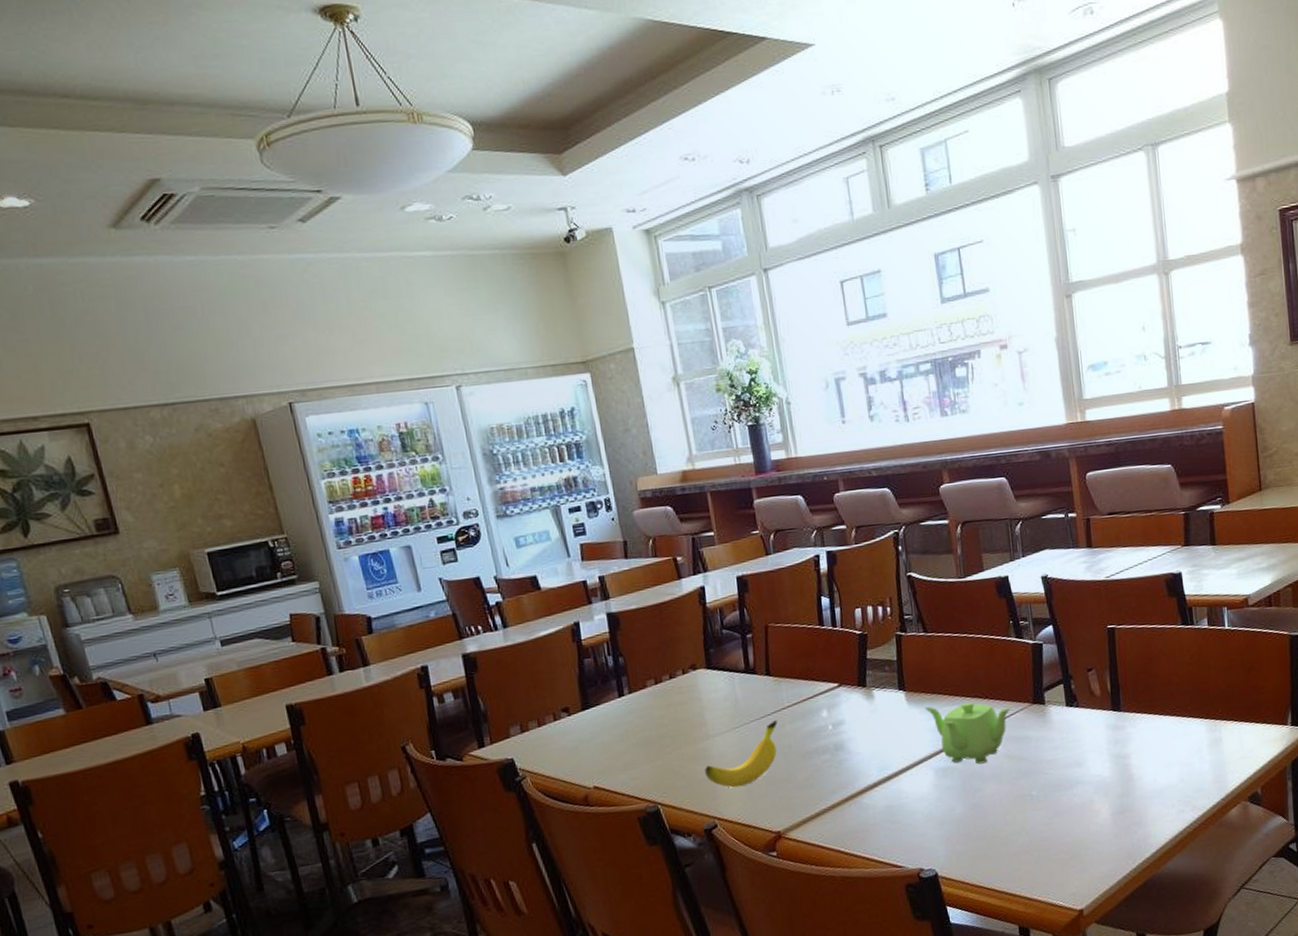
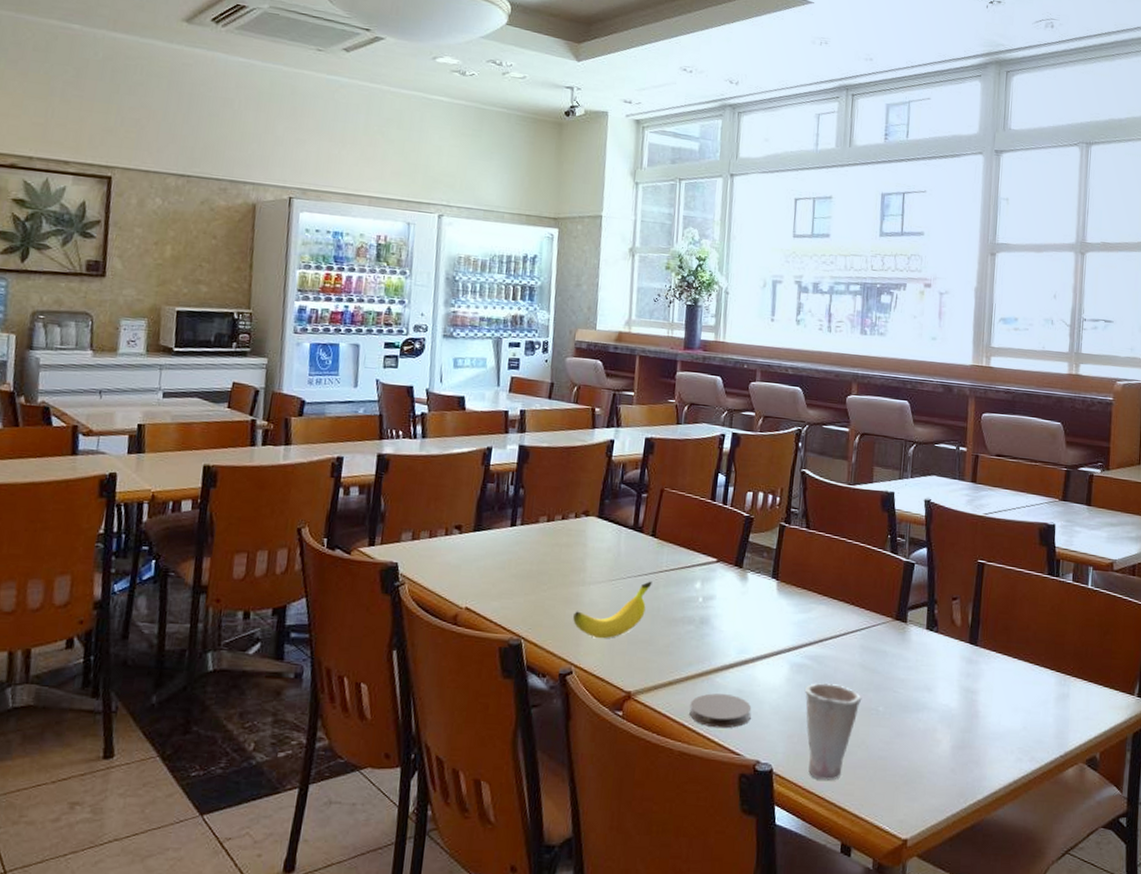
coaster: none [842,812,906,848] -> present [689,693,752,729]
teapot: present [925,701,1012,765] -> none [793,601,875,668]
cup: none [955,779,1014,873] -> present [805,683,862,780]

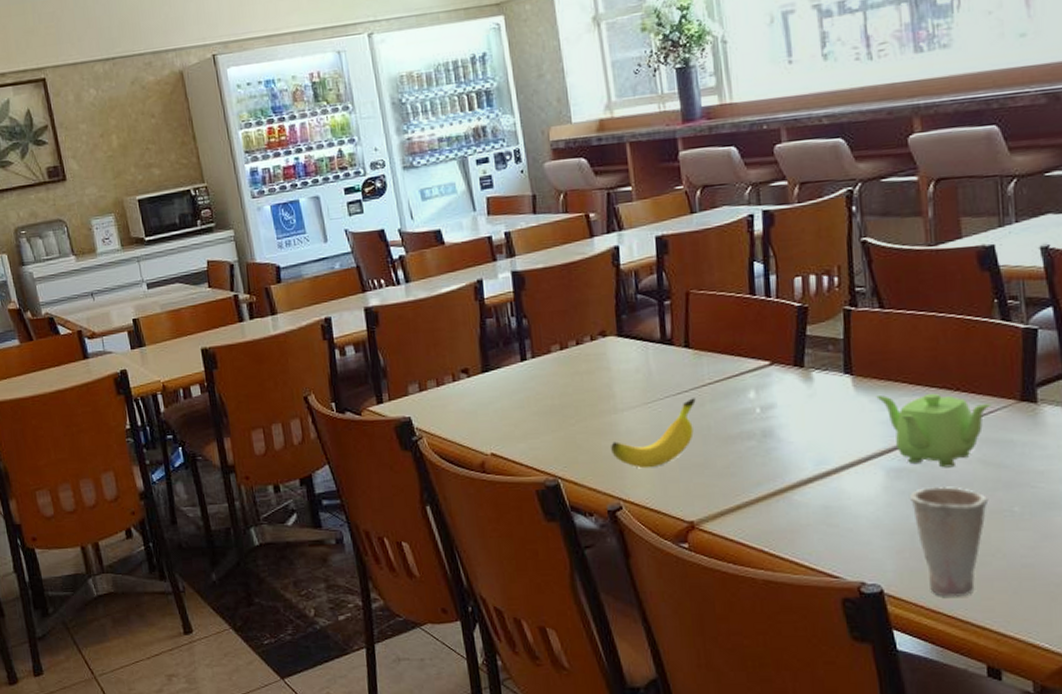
coaster: present [689,693,752,729] -> none [767,512,845,551]
teapot: none [793,601,875,668] -> present [876,393,992,468]

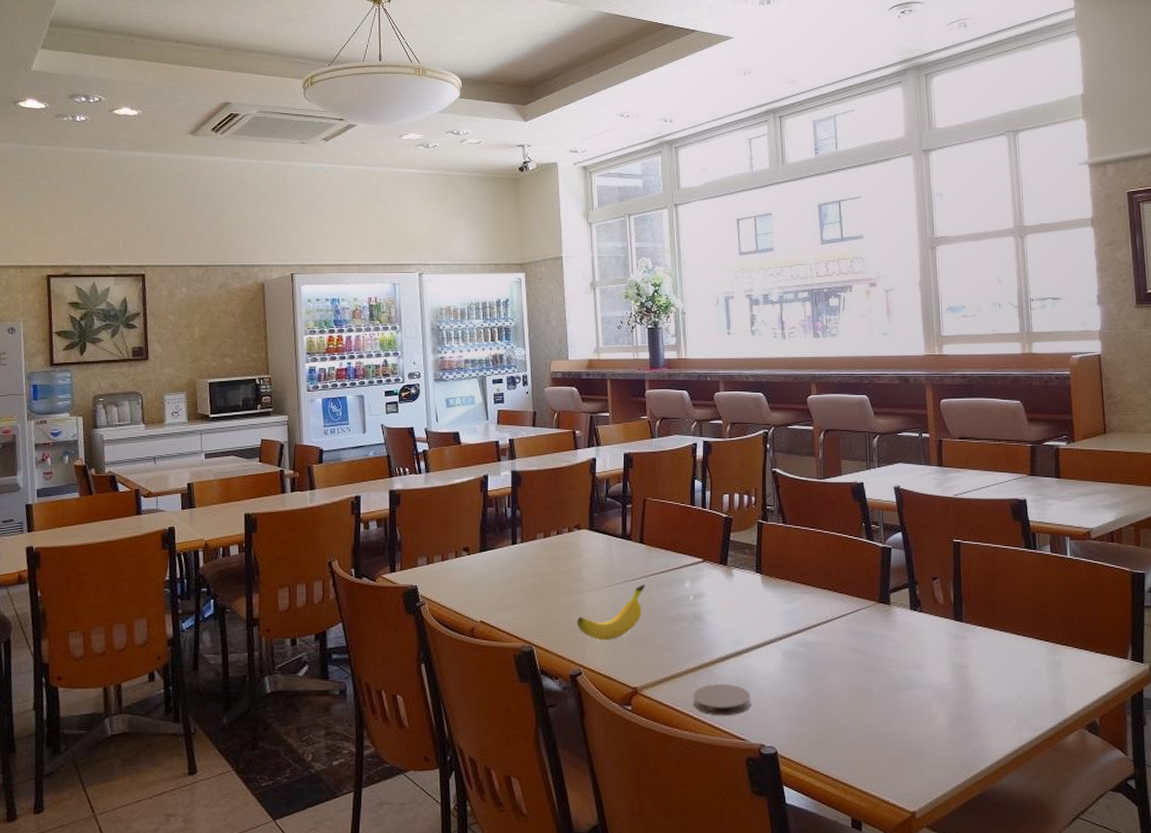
coaster: none [767,512,845,551] -> present [693,684,751,716]
teapot: present [876,393,992,468] -> none [778,592,859,653]
cup: present [910,486,989,597] -> none [800,668,855,759]

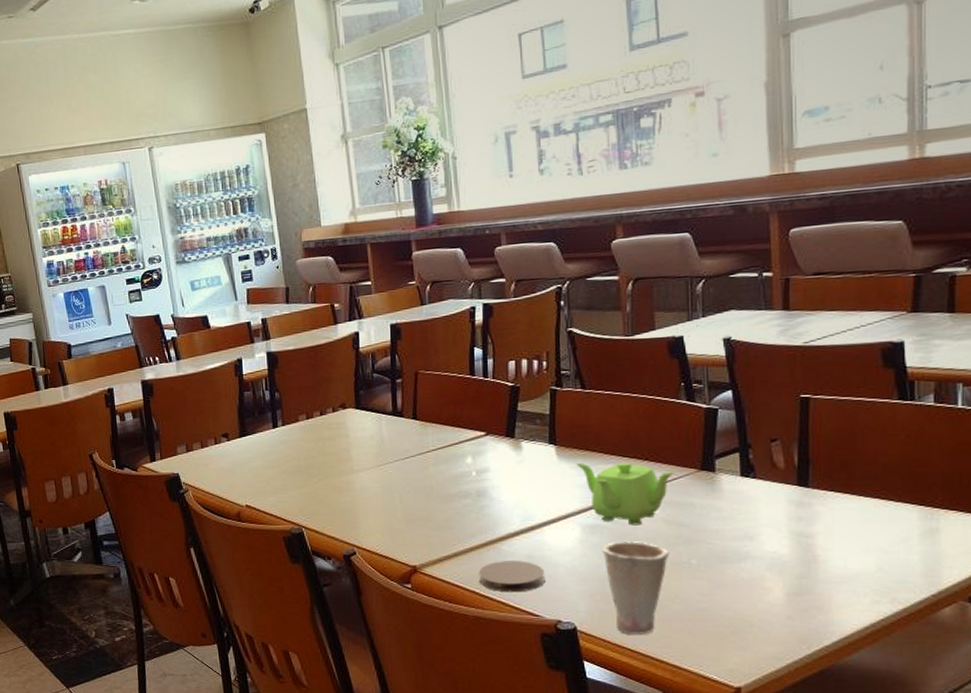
banana: present [577,584,645,641] -> none [348,462,421,521]
teapot: none [778,592,859,653] -> present [576,462,676,526]
cup: none [800,668,855,759] -> present [602,541,670,634]

